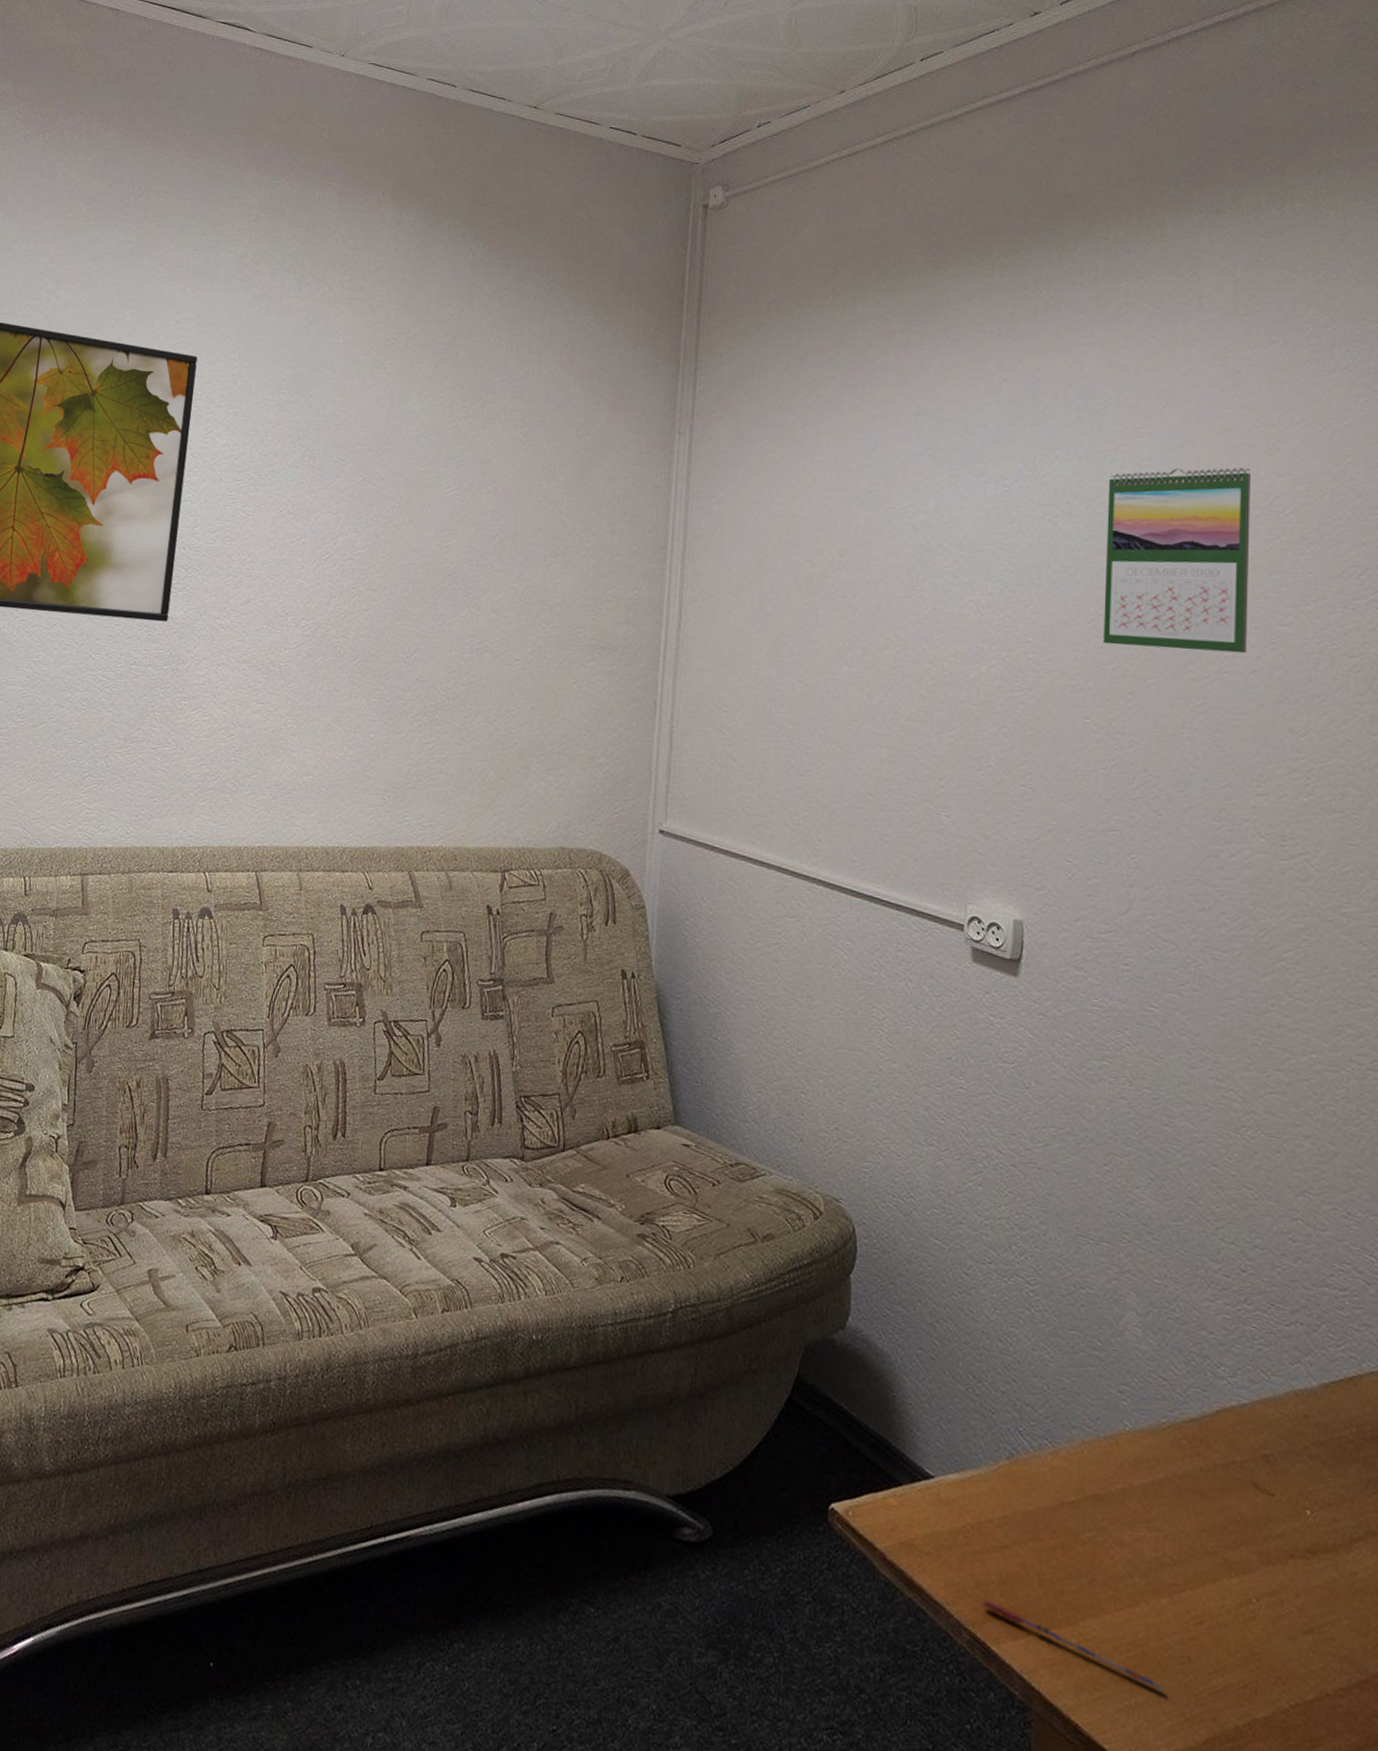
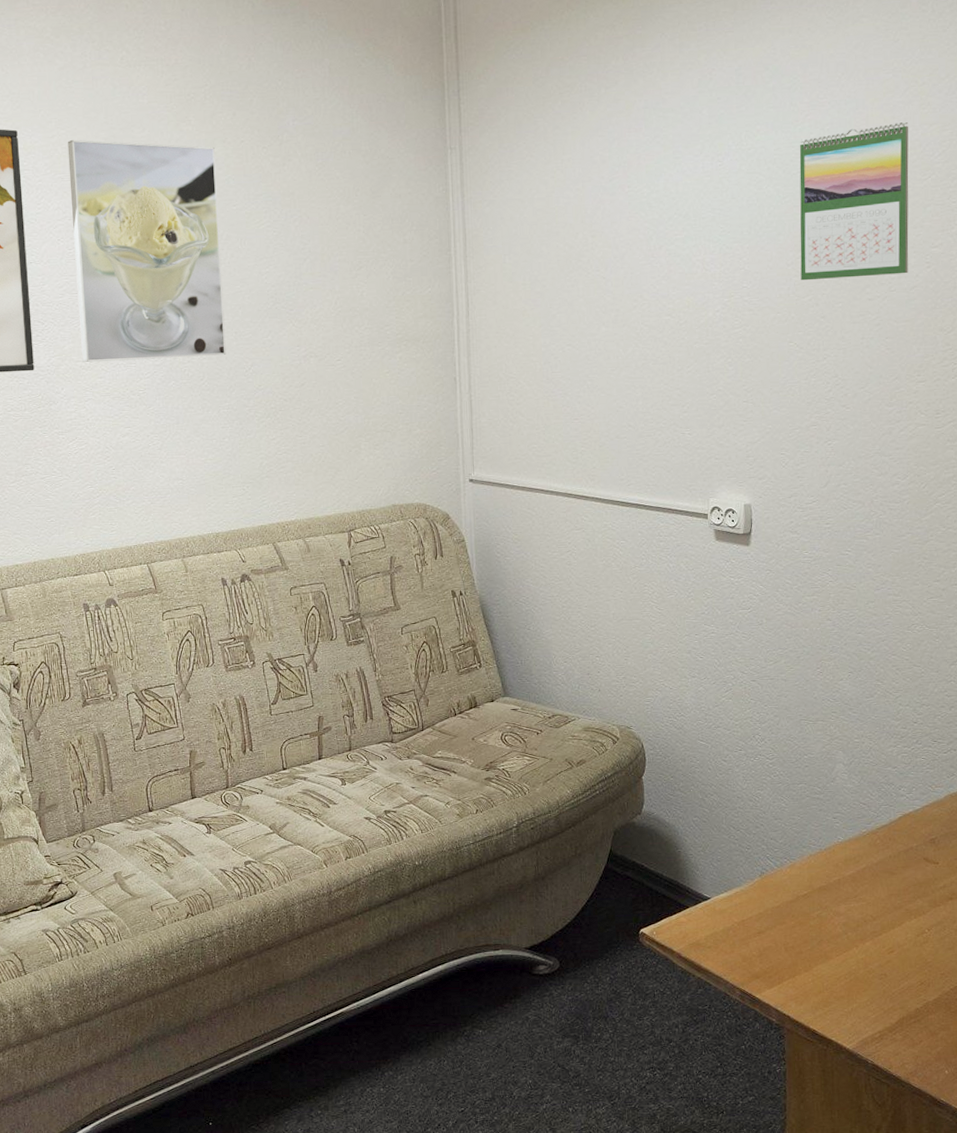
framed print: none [223,373,409,635] -> present [67,139,226,362]
pen: present [983,1599,1165,1691] -> none [749,967,871,998]

